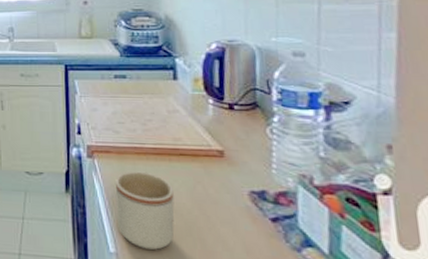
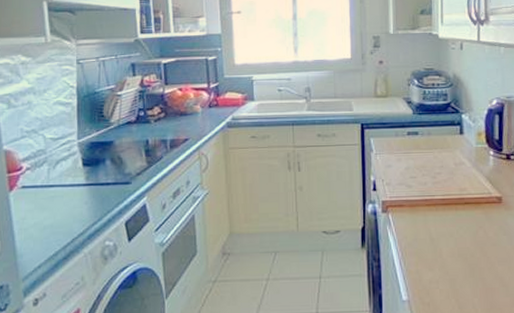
mug: present [115,171,175,250] -> none [408,221,460,293]

